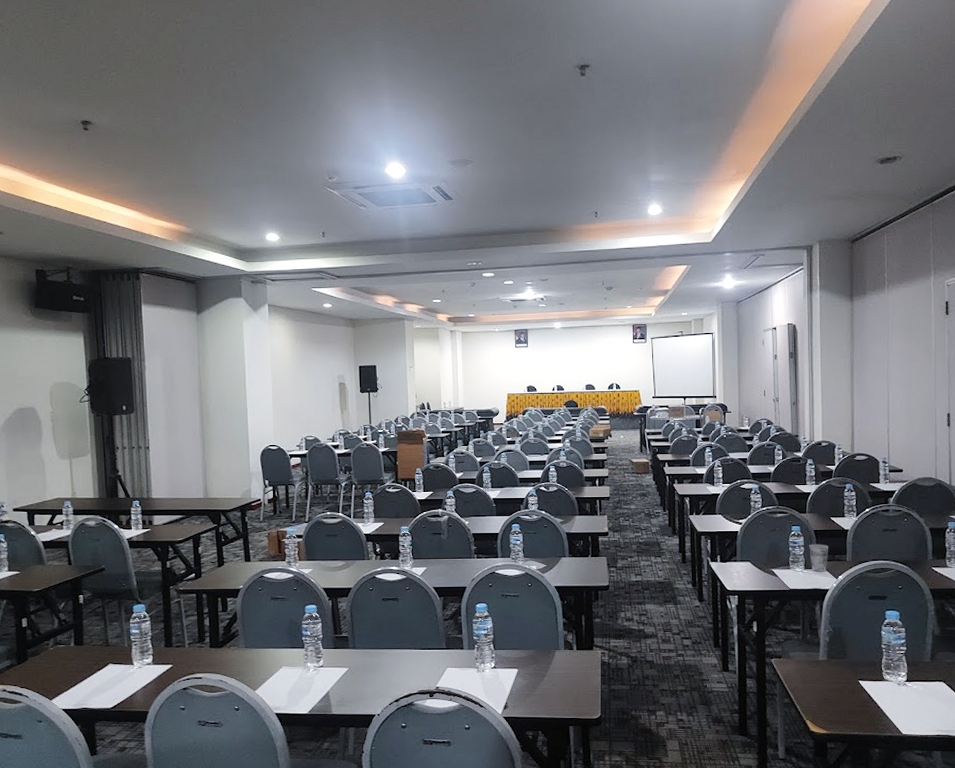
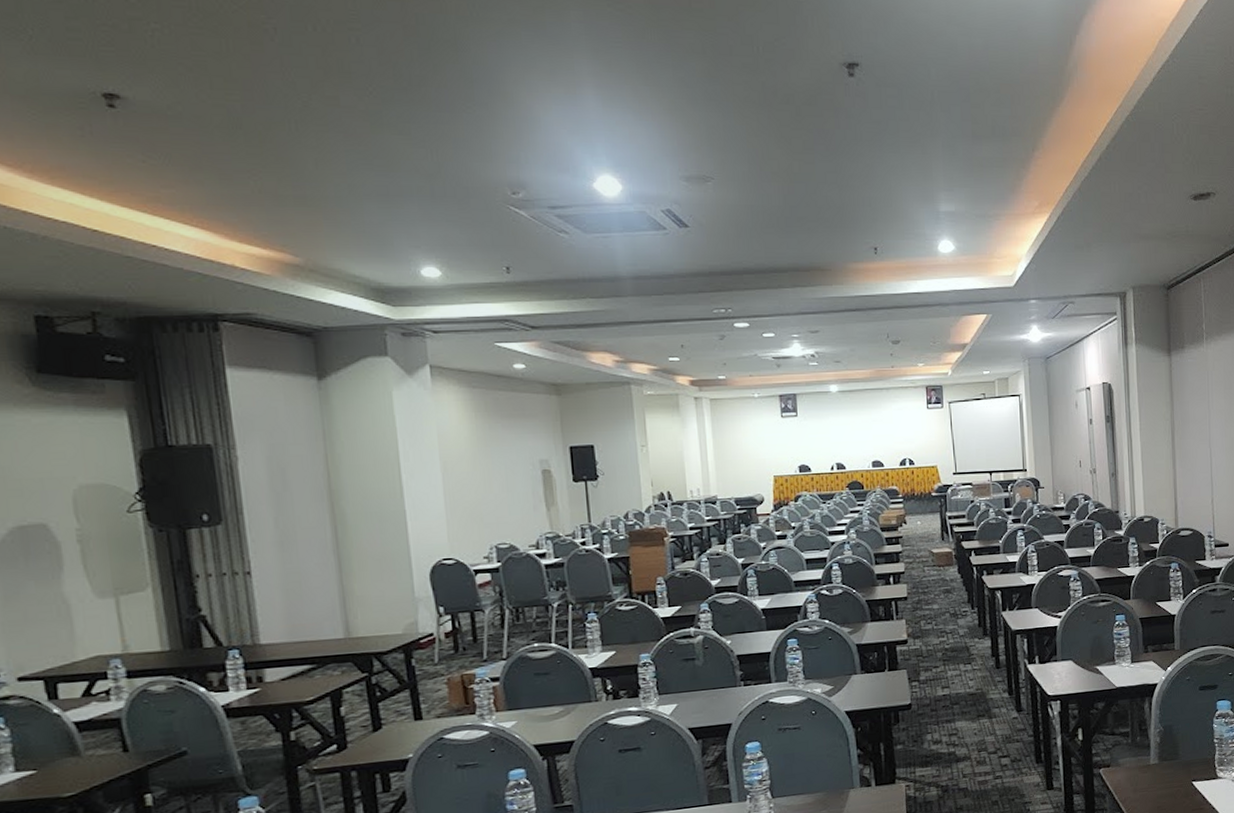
cup: present [808,544,829,572] -> none [1134,633,1156,665]

